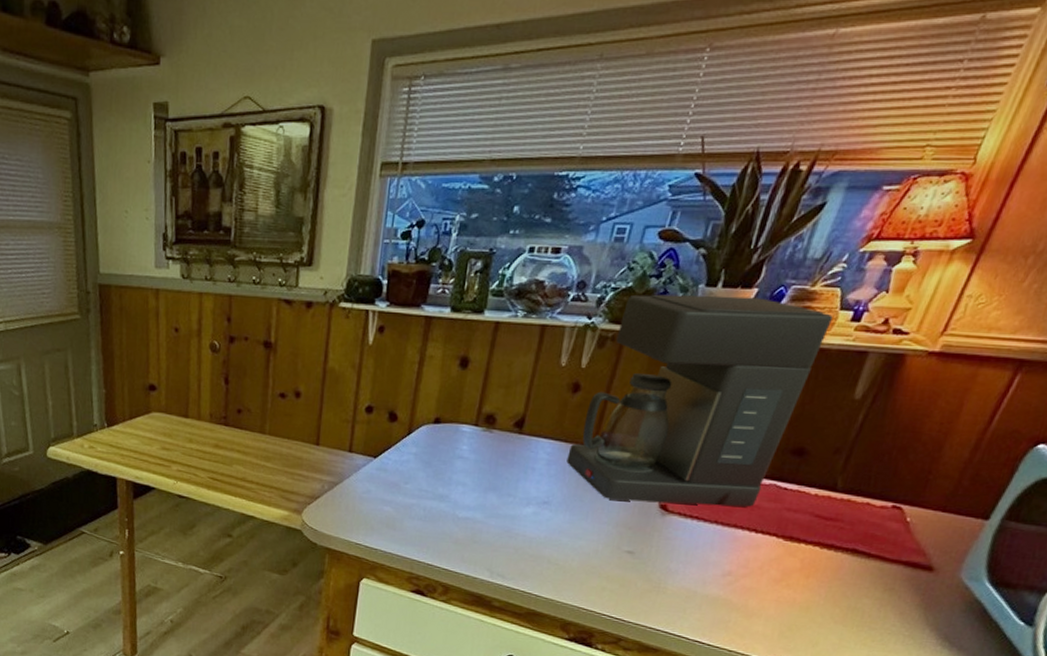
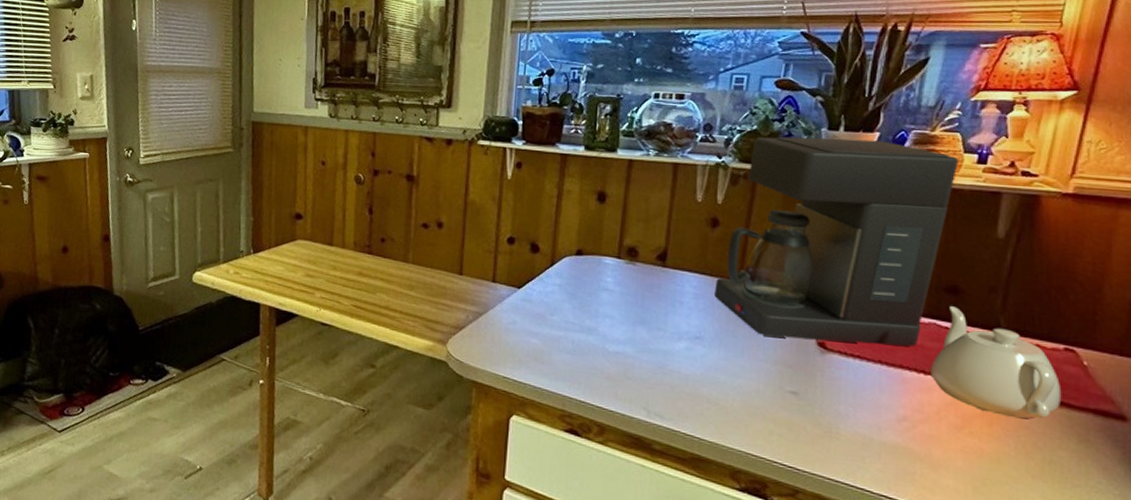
teapot: none [761,467,881,571] -> present [929,305,1062,419]

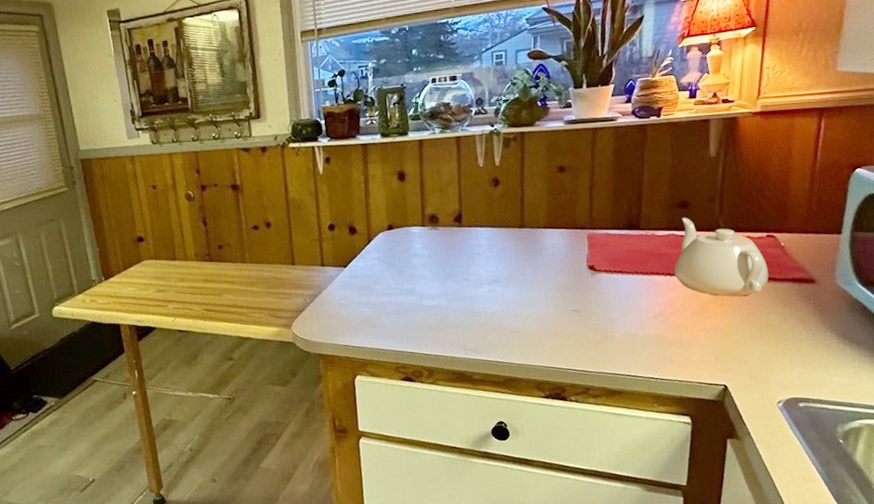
coffee maker: present [714,136,958,347] -> none [503,91,676,269]

